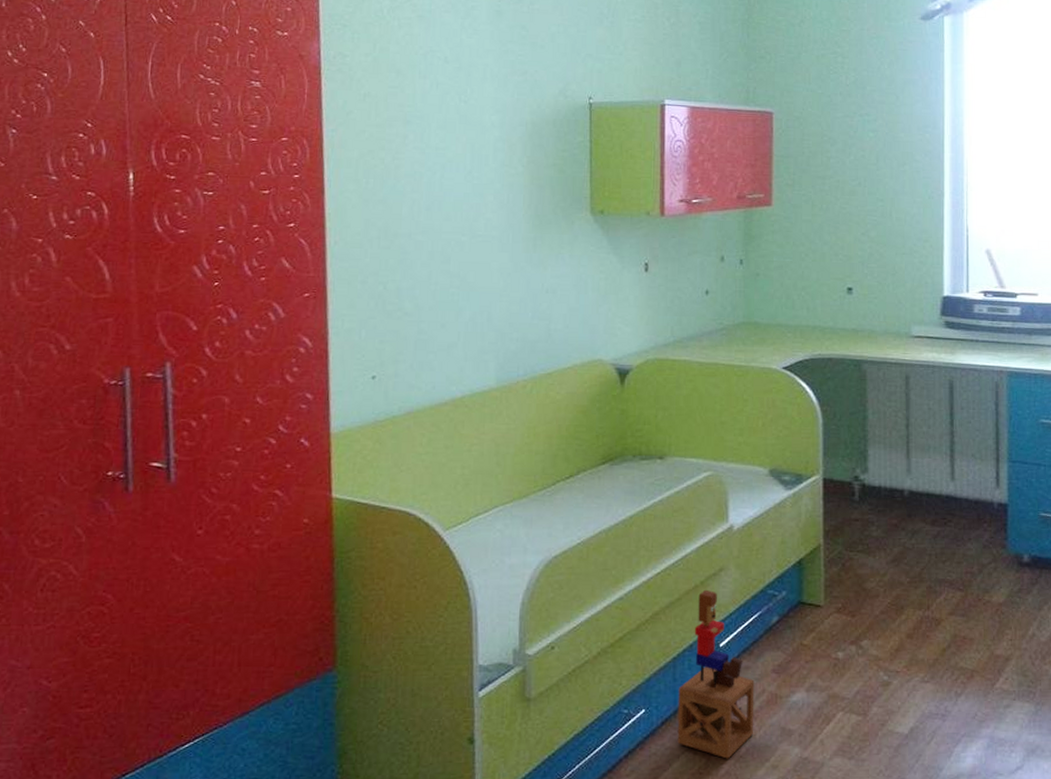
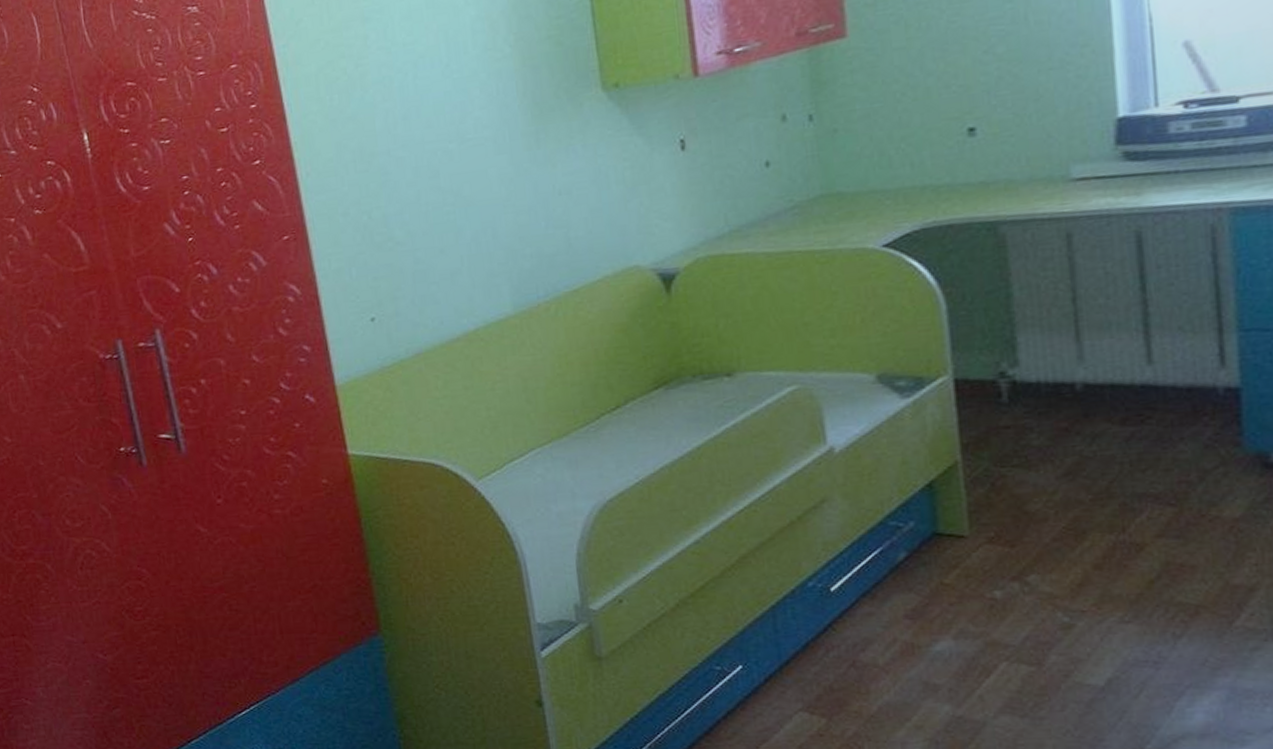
toy box: present [677,589,755,759] -> none [782,525,886,719]

